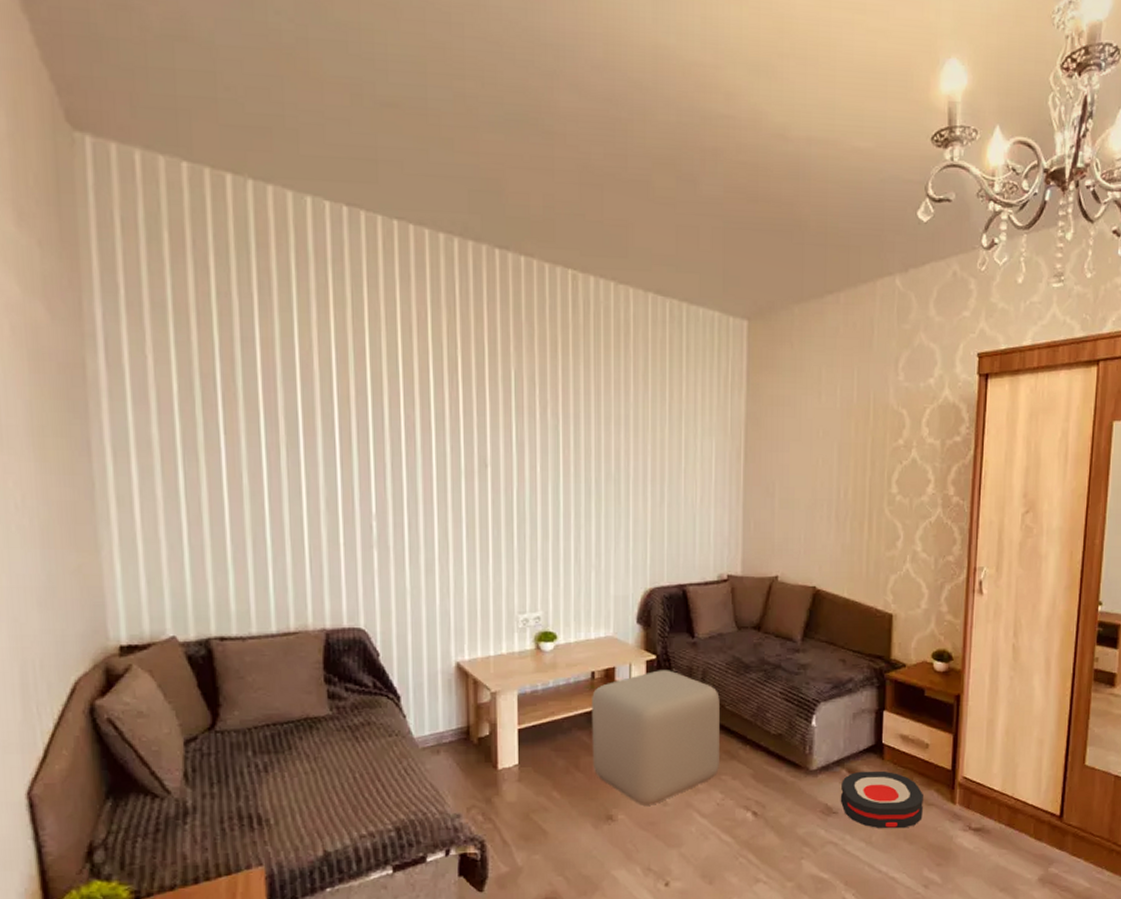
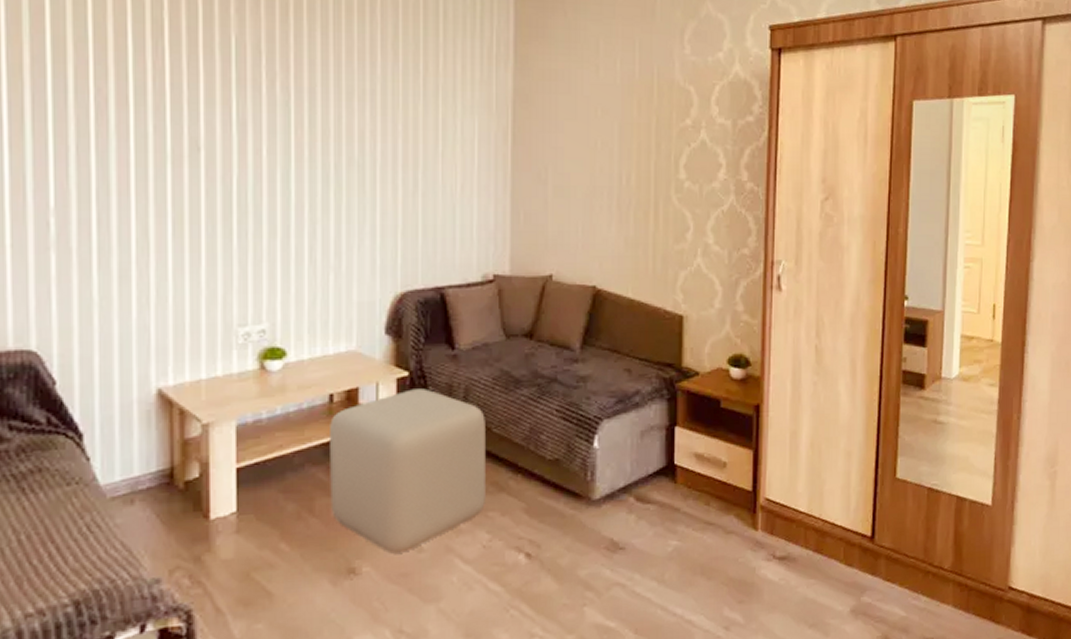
robot vacuum: present [840,770,923,829] -> none [627,496,722,564]

